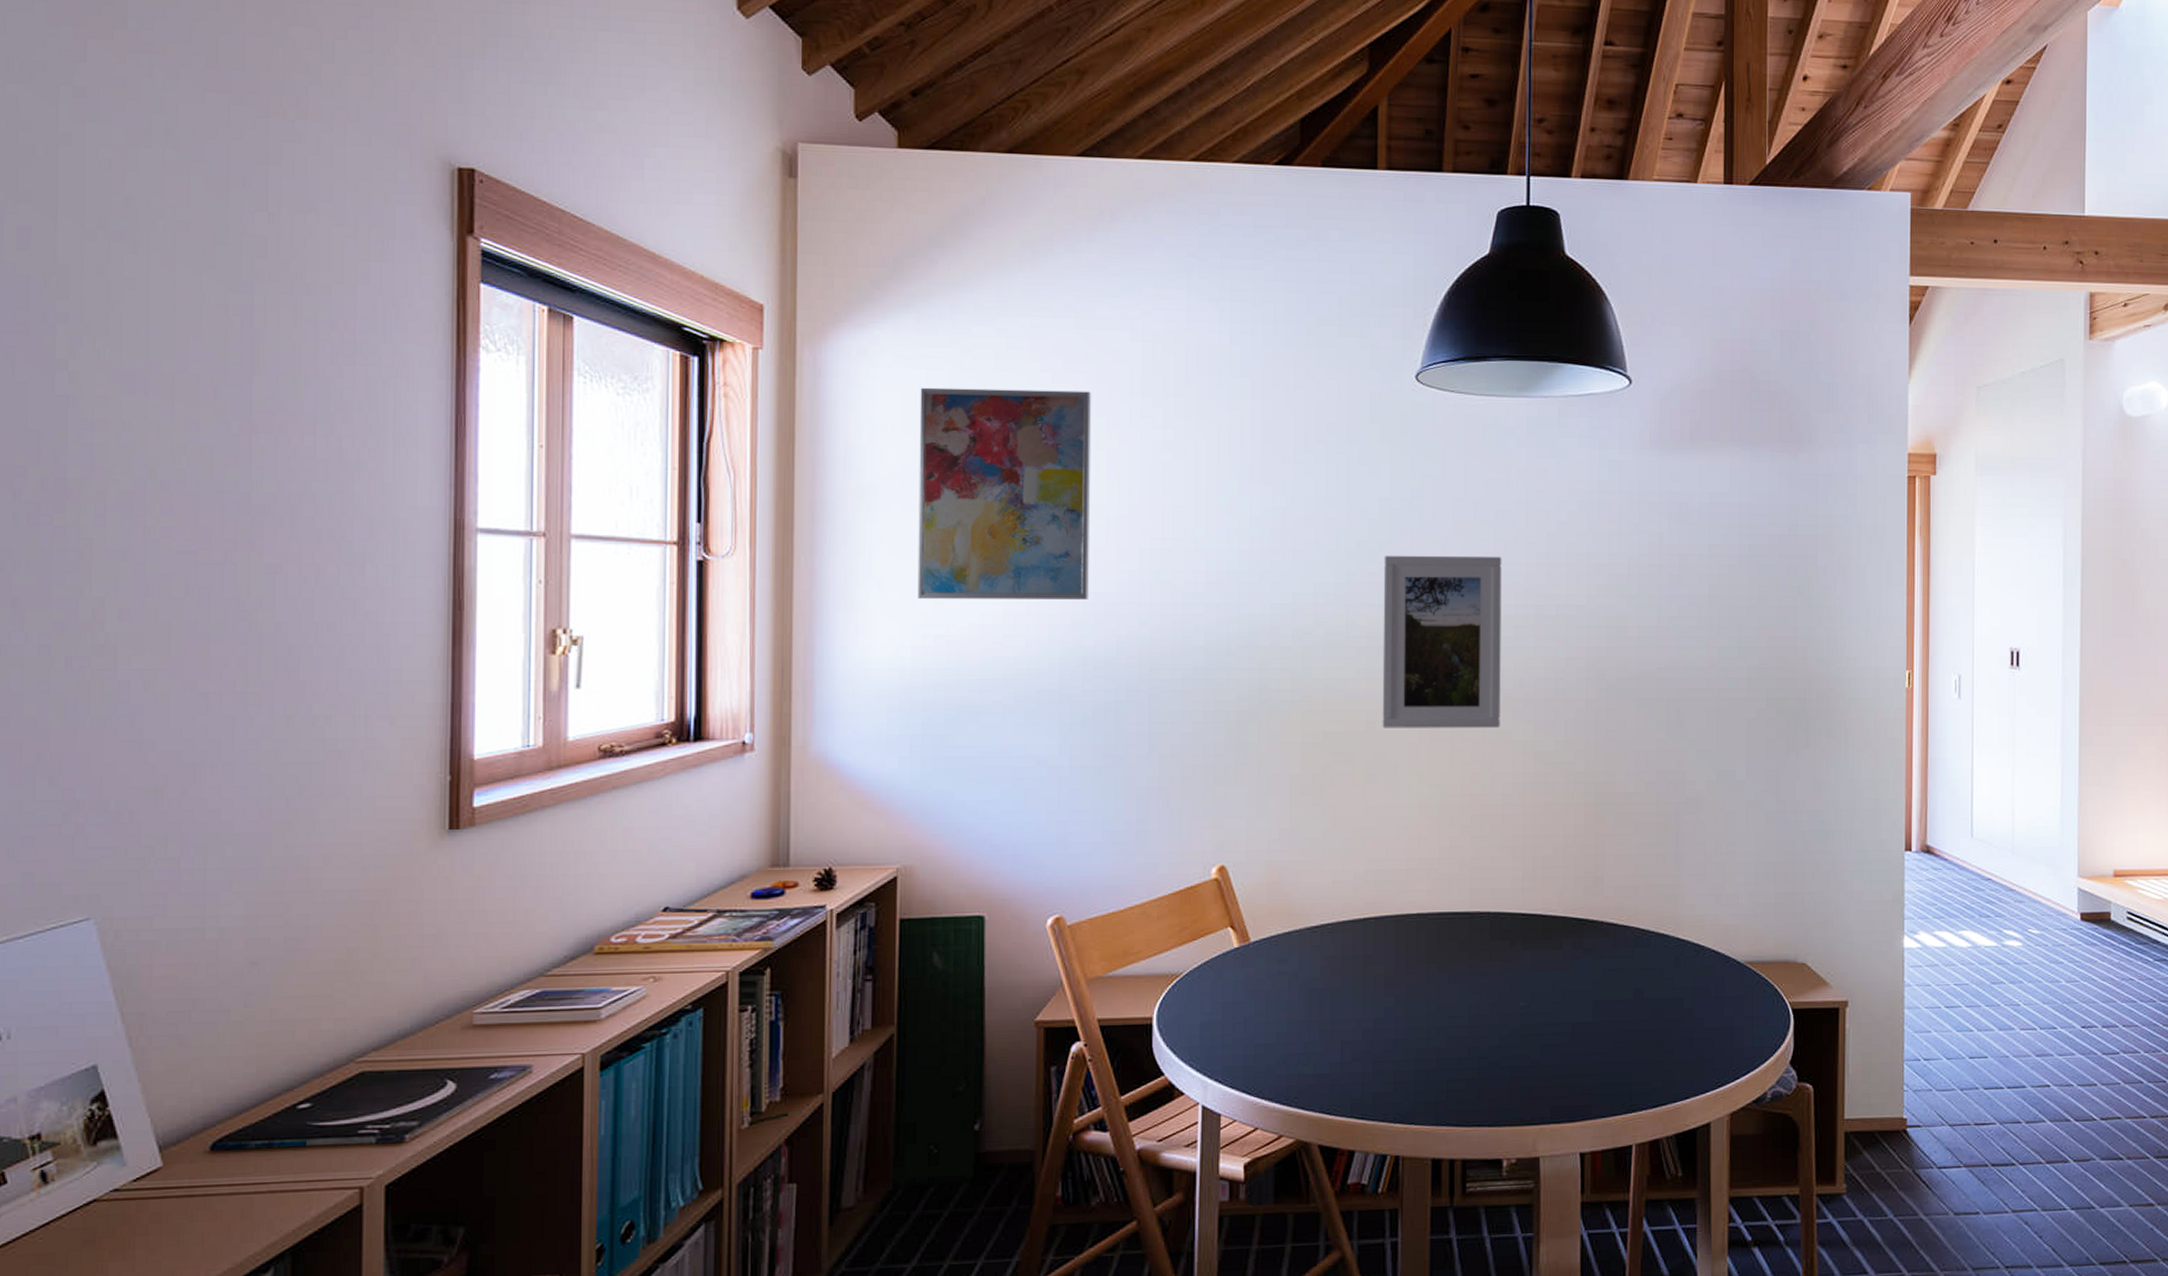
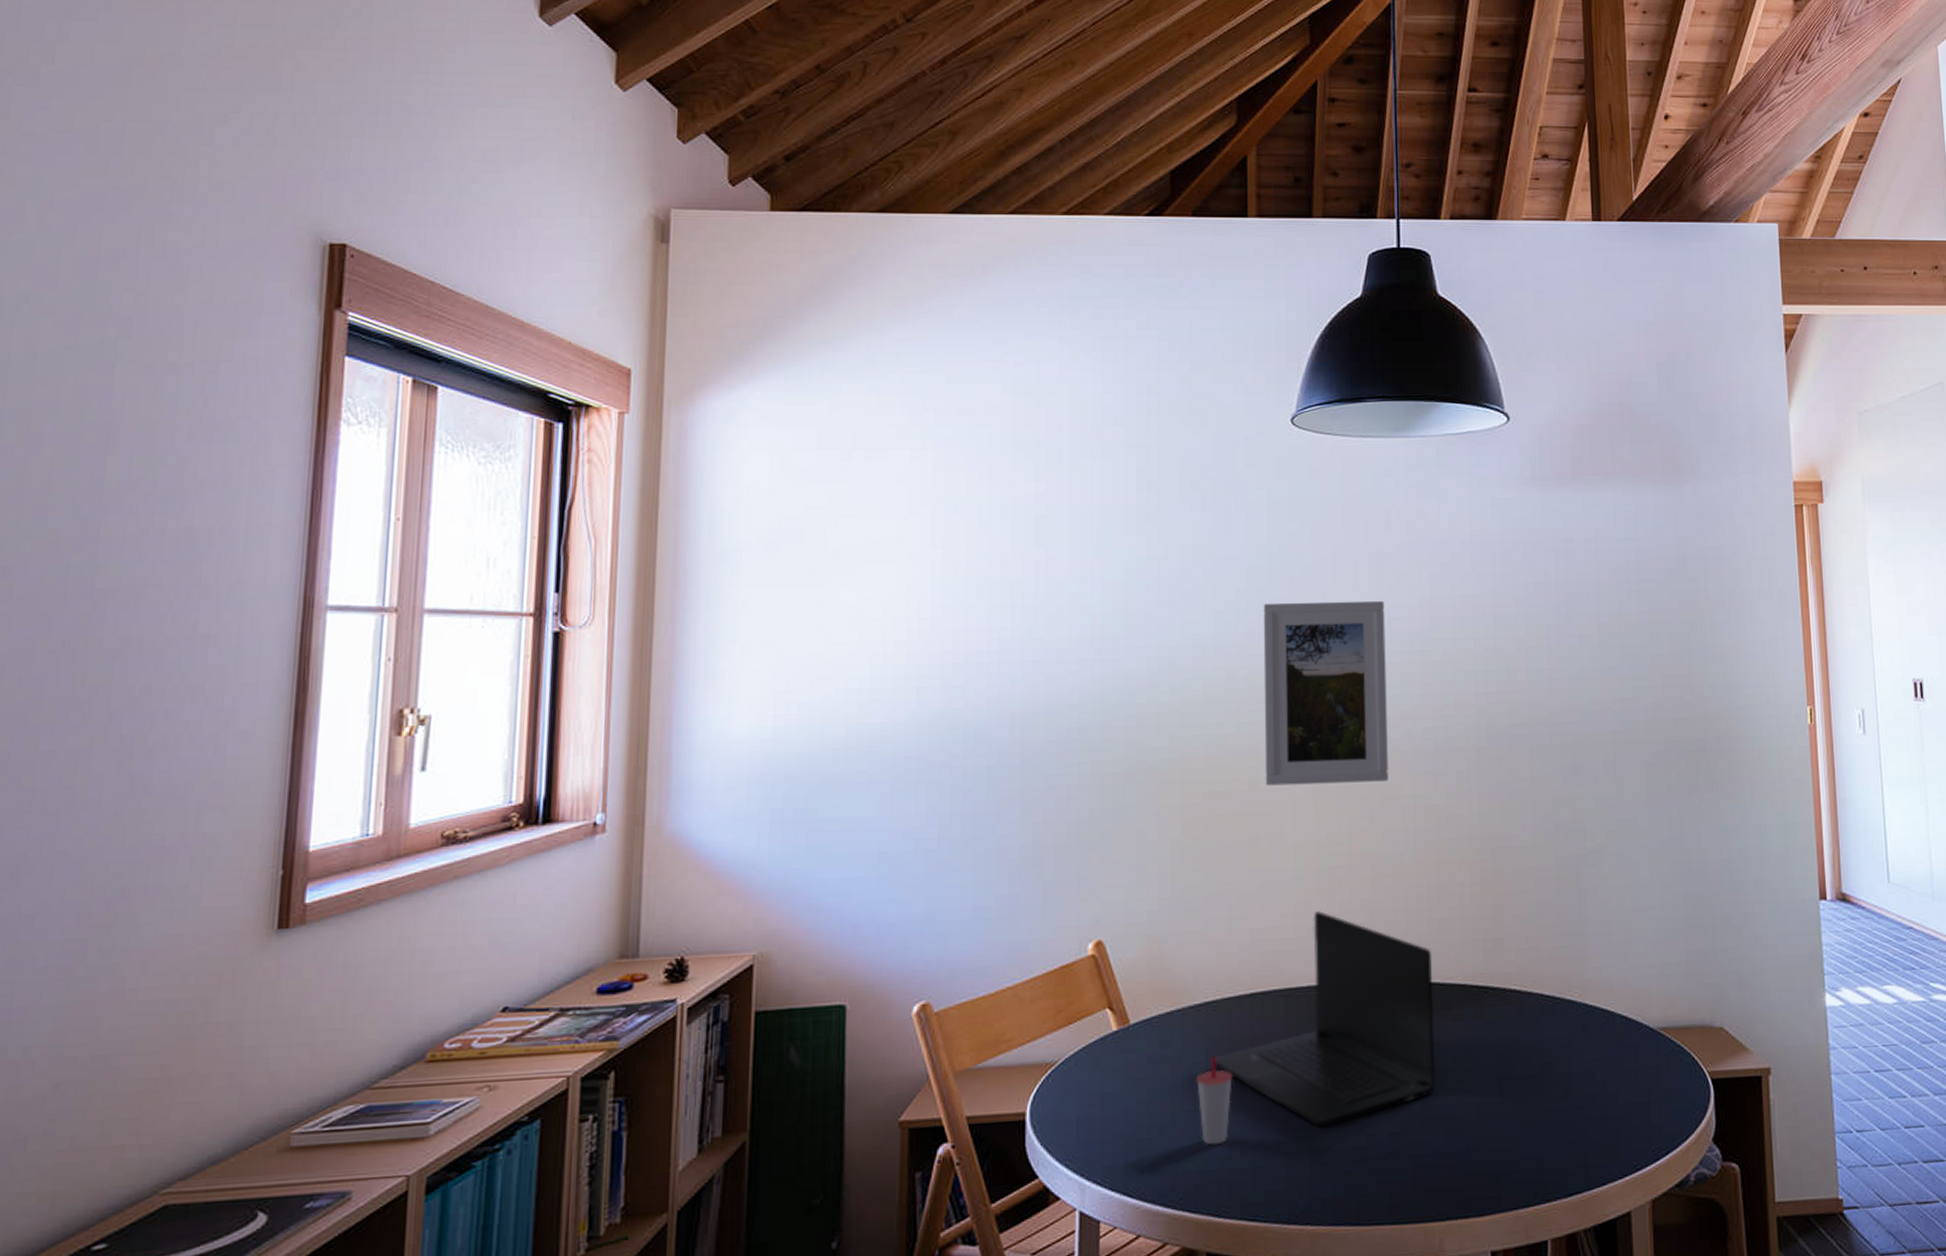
wall art: present [917,387,1092,600] -> none [781,445,963,664]
cup: none [1310,972,1345,1052] -> present [1195,1054,1233,1146]
laptop: none [1329,846,1536,1040] -> present [1215,911,1436,1128]

